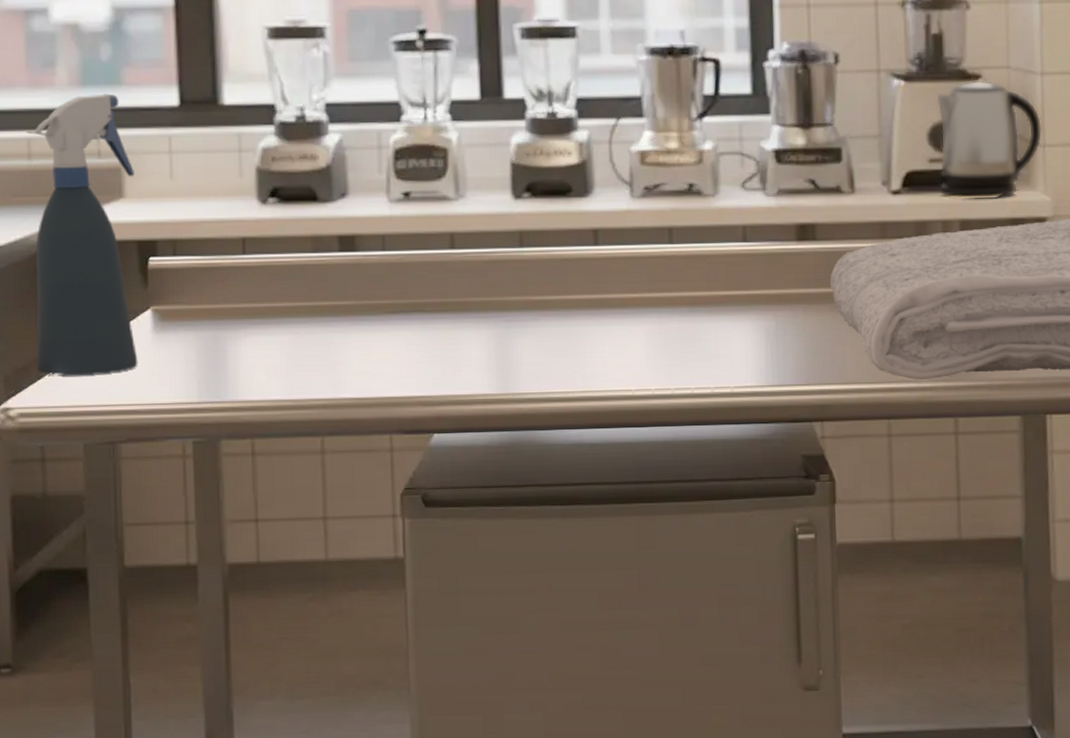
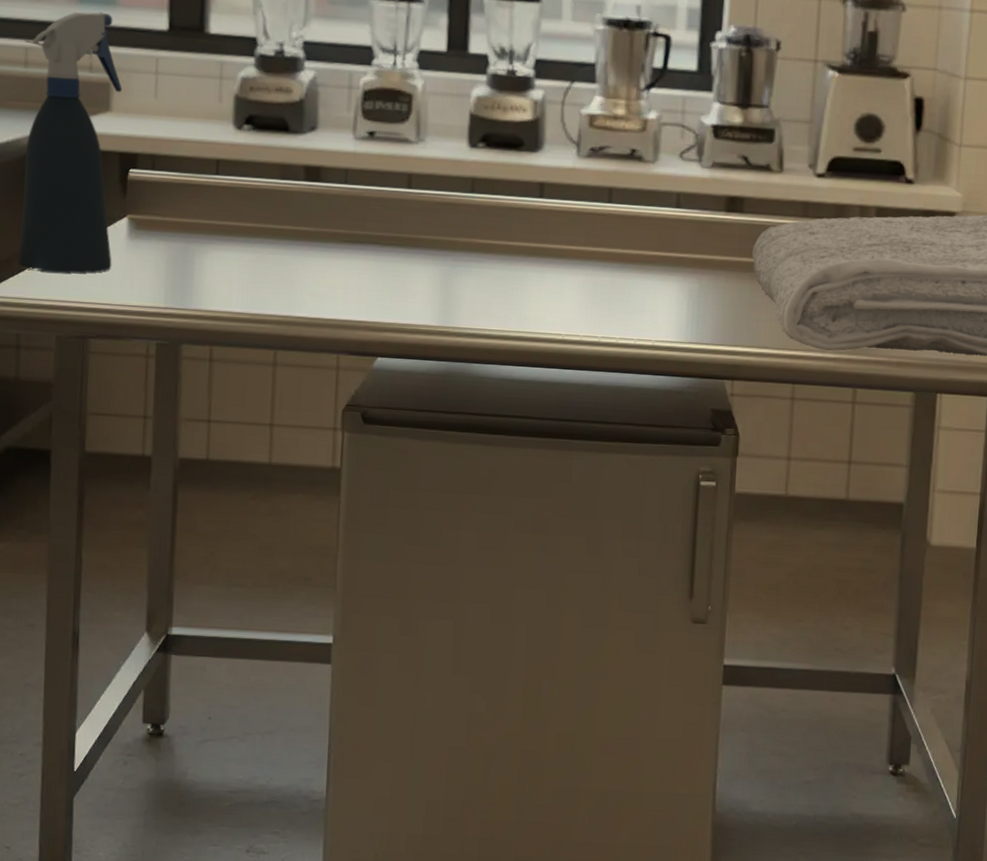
kettle: present [937,81,1043,199] -> none [860,79,961,190]

